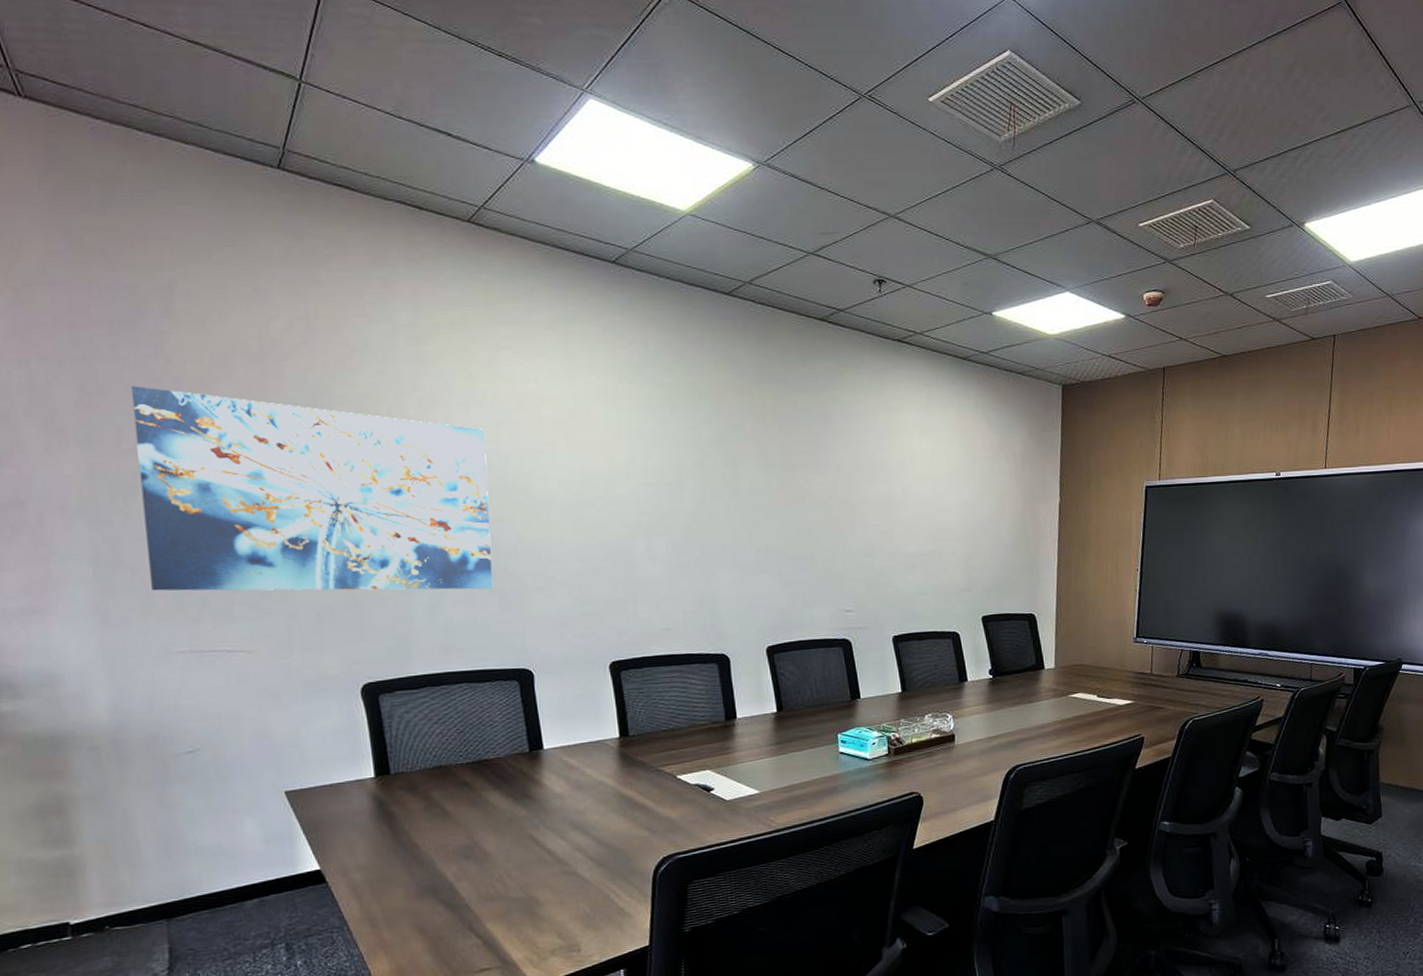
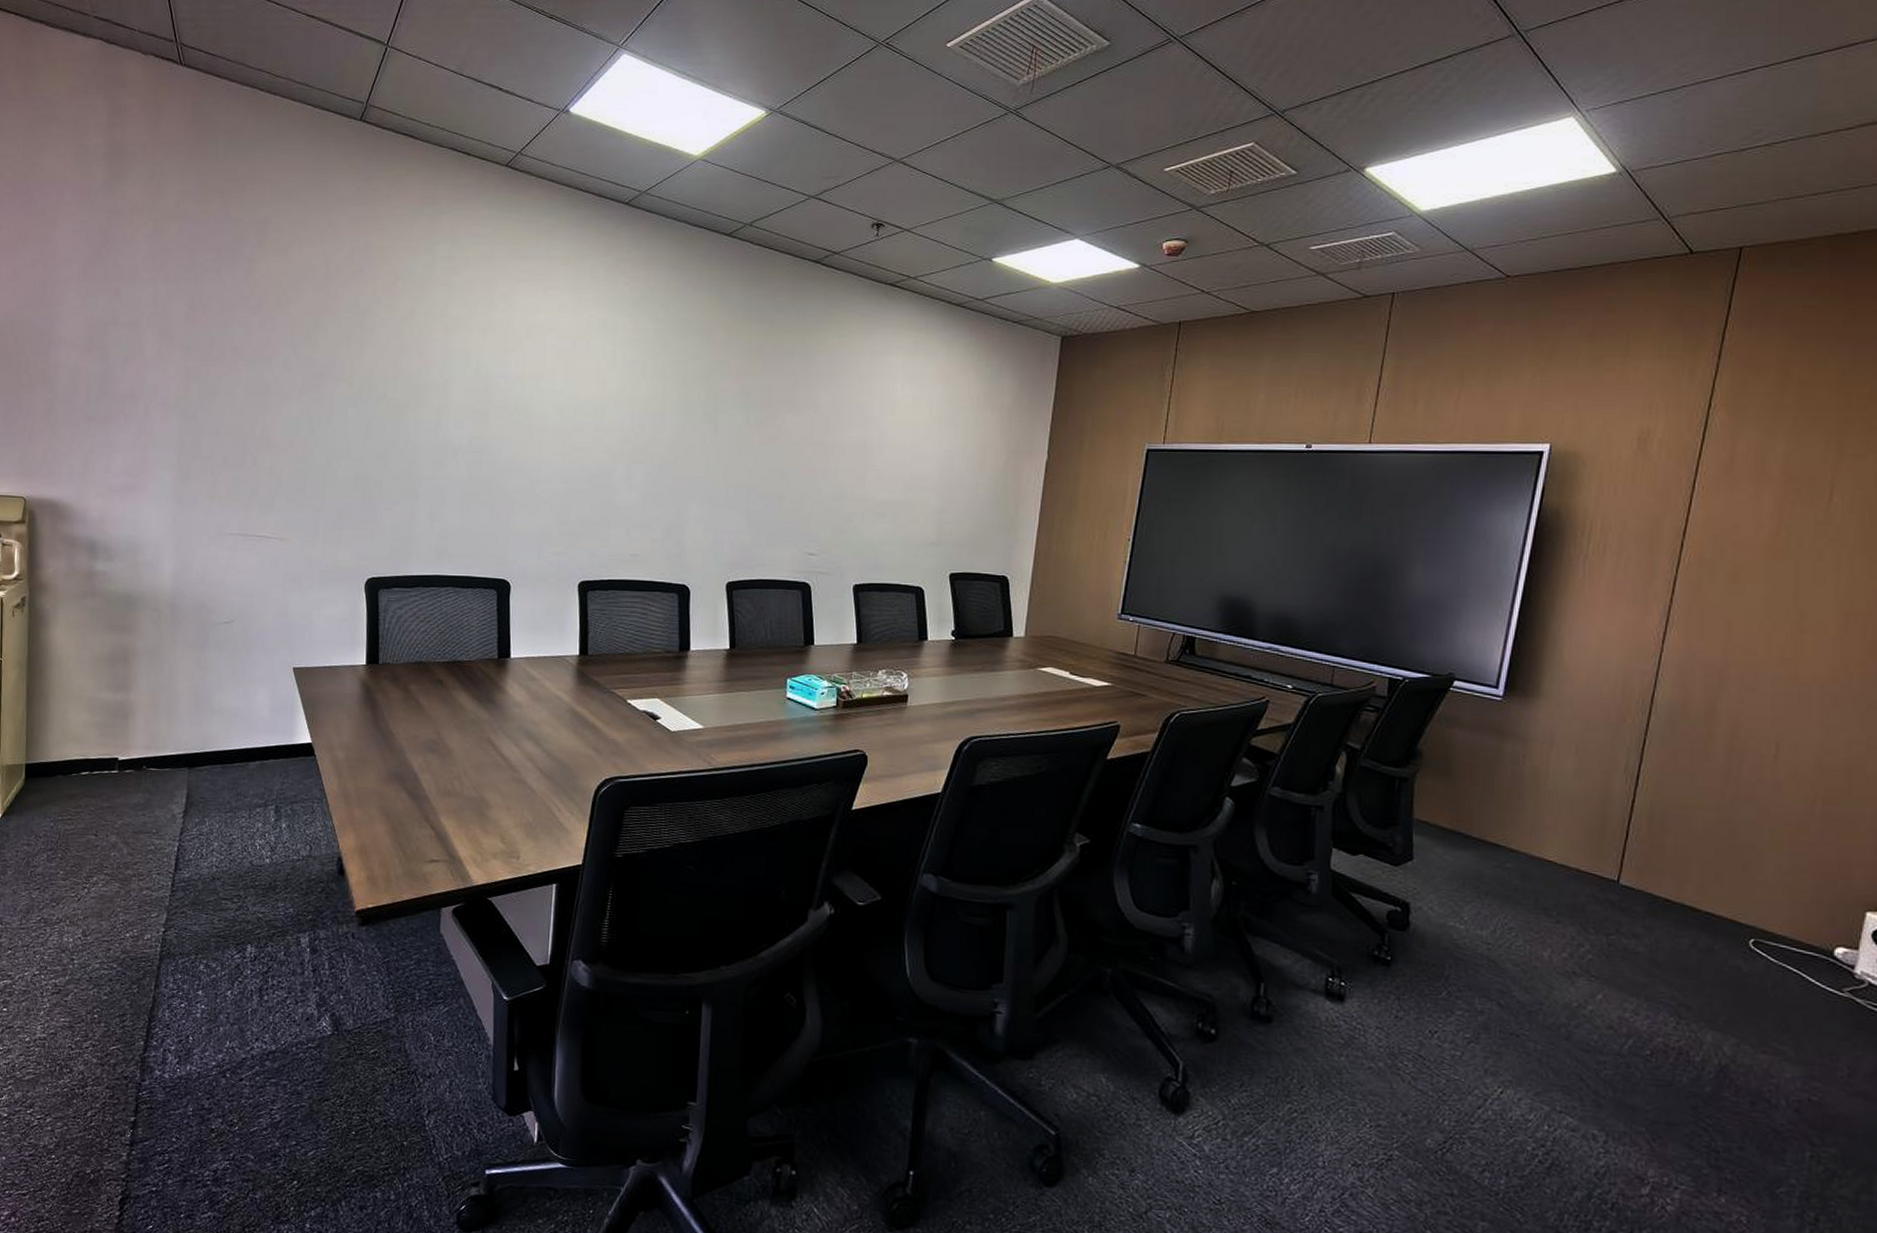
wall art: present [130,385,493,591] -> none [217,303,497,501]

